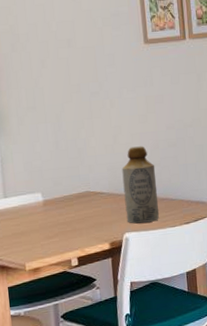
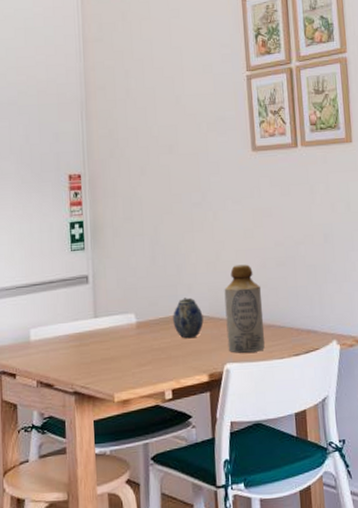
teapot: none [76,177,104,213] -> present [173,297,204,339]

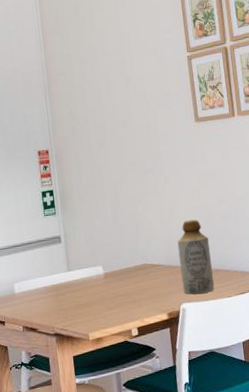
teapot: present [173,297,204,339] -> none [135,250,161,285]

